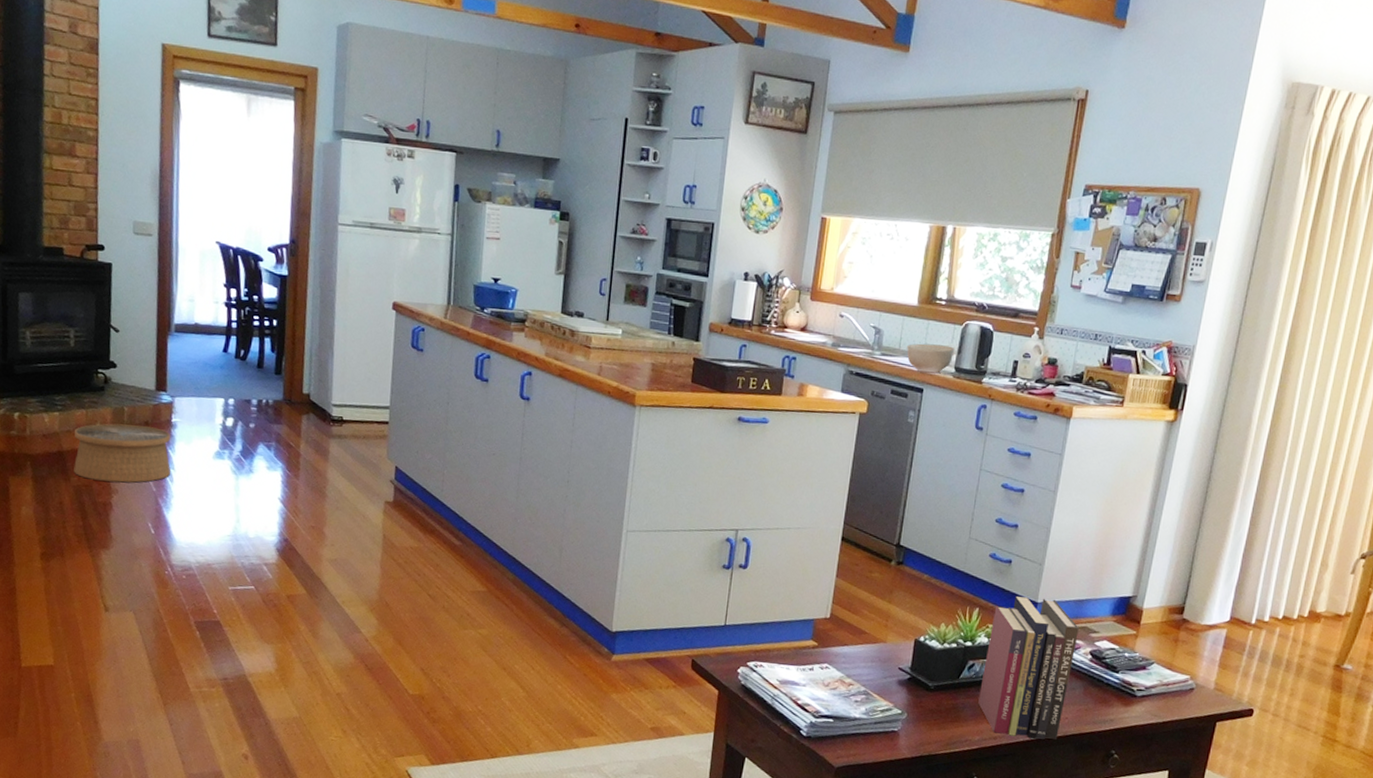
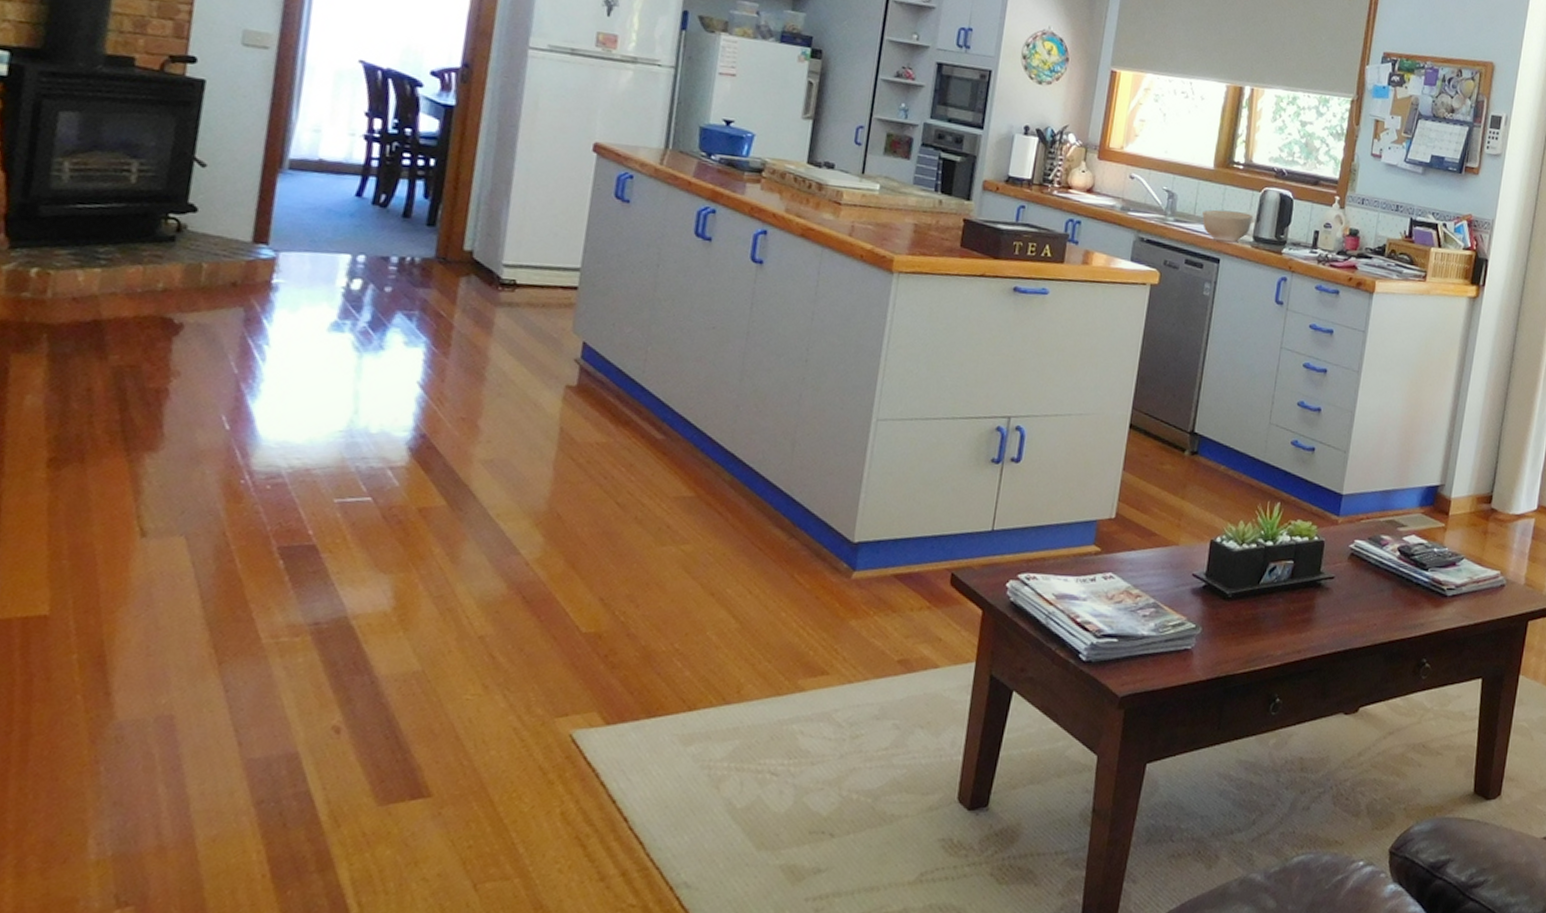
woven basket: present [73,423,171,483] -> none [114,284,268,363]
books: present [978,596,1079,739] -> none [1280,488,1386,650]

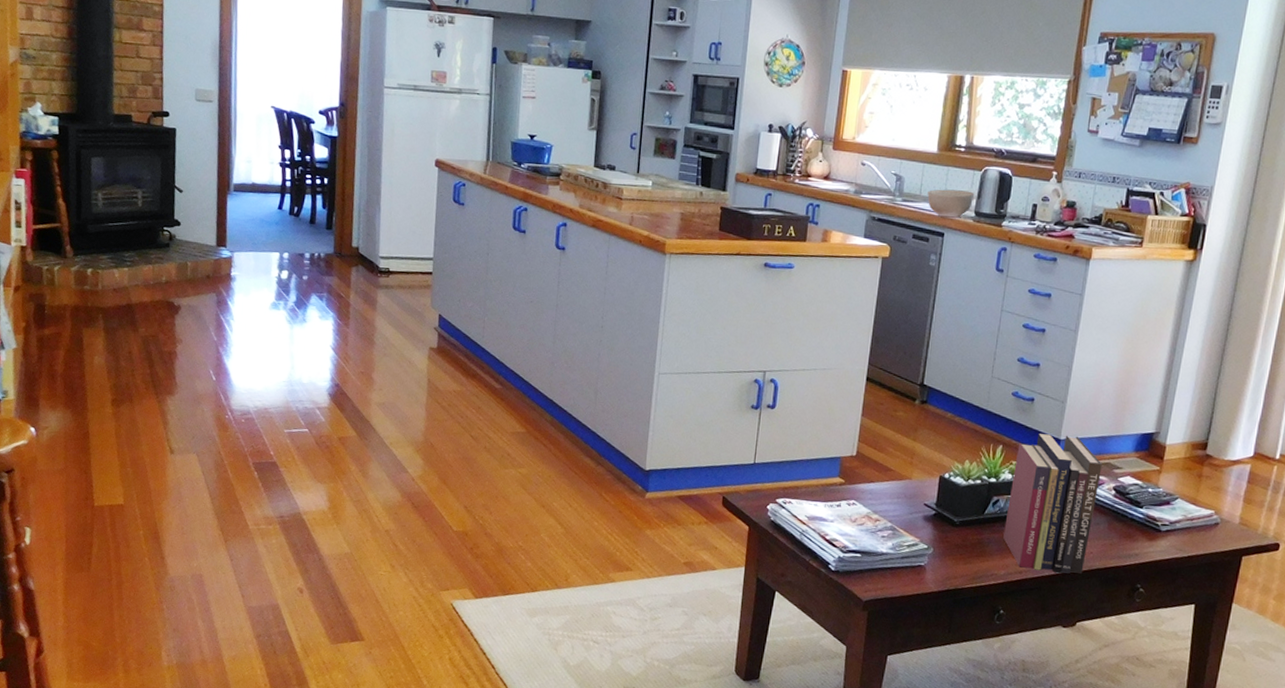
books: none [1280,488,1386,650] -> present [1003,434,1102,574]

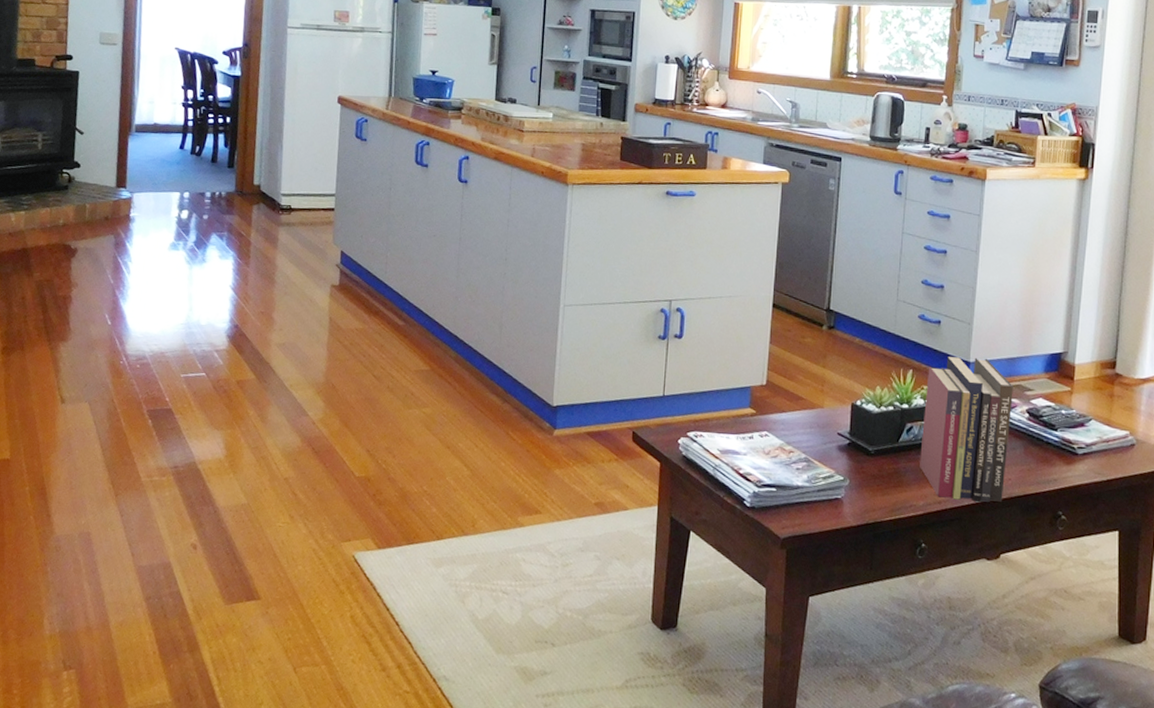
bowl: present [927,189,974,218] -> none [823,115,868,143]

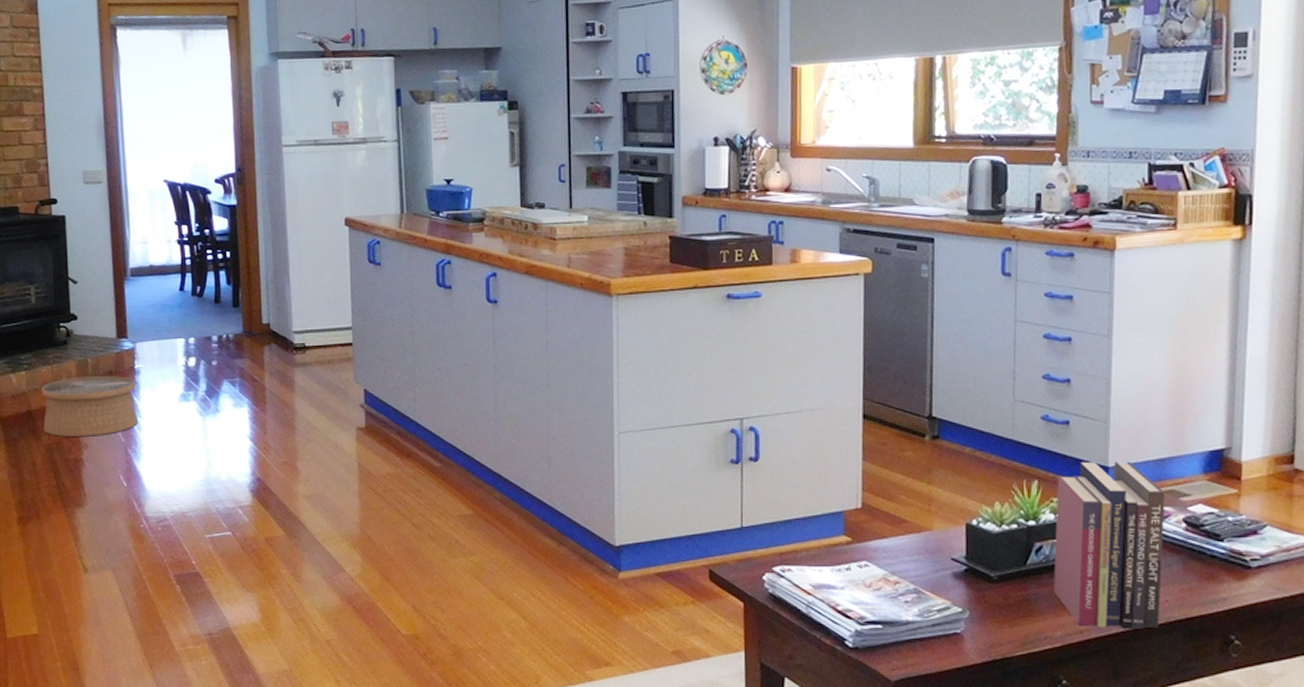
woven basket: none [36,220,129,277] -> present [42,376,139,436]

